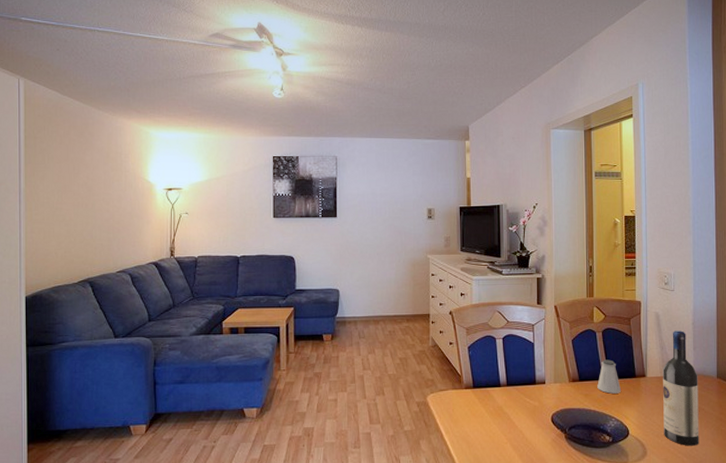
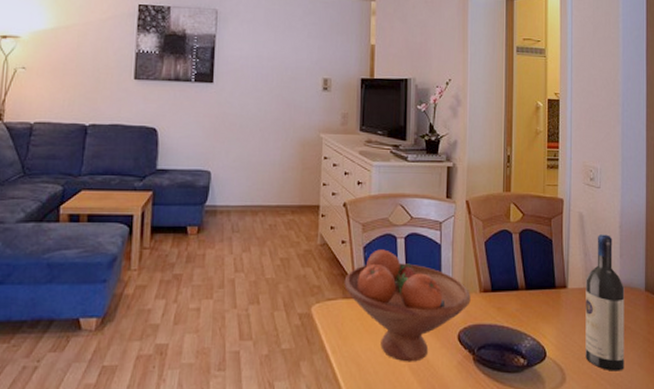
fruit bowl: none [453,348,561,440] -> present [344,249,471,362]
saltshaker: present [597,359,621,394] -> none [512,266,538,307]

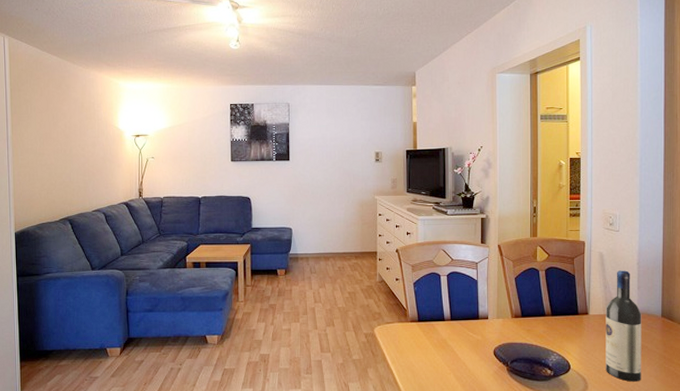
fruit bowl: present [344,249,471,362] -> none [399,285,504,371]

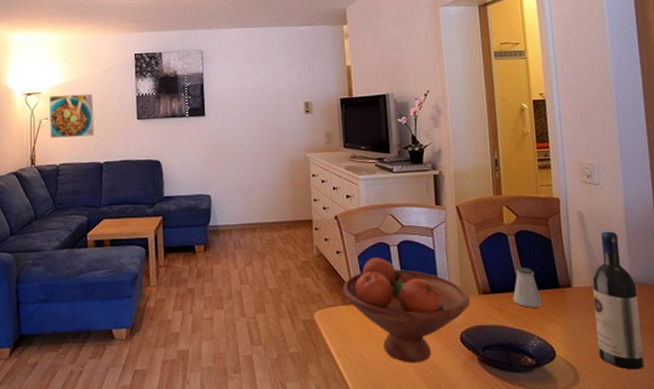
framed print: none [155,137,194,174] -> present [49,93,95,138]
fruit bowl: none [399,285,504,371] -> present [342,257,470,363]
saltshaker: none [539,297,563,330] -> present [513,267,542,308]

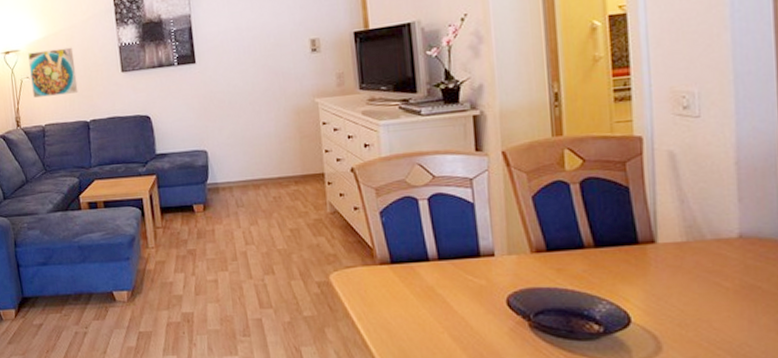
fruit bowl: present [342,257,470,363] -> none [362,213,520,329]
saltshaker: present [513,267,542,308] -> none [575,220,614,267]
wine bottle: present [592,230,645,370] -> none [684,173,754,340]

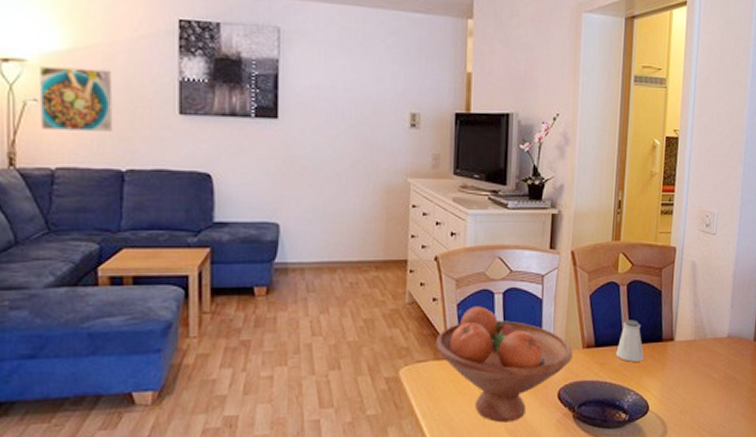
fruit bowl: none [362,213,520,329] -> present [435,306,573,423]
saltshaker: none [575,220,614,267] -> present [616,320,644,362]

